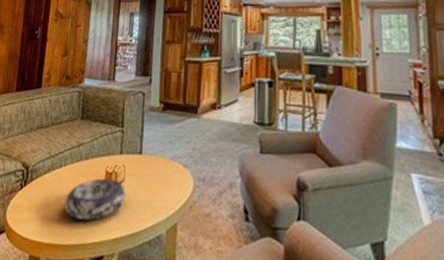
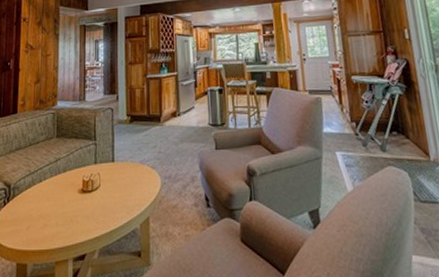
decorative bowl: present [64,178,126,222] -> none [47,186,102,227]

